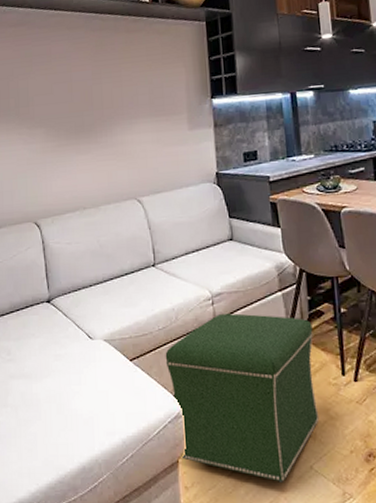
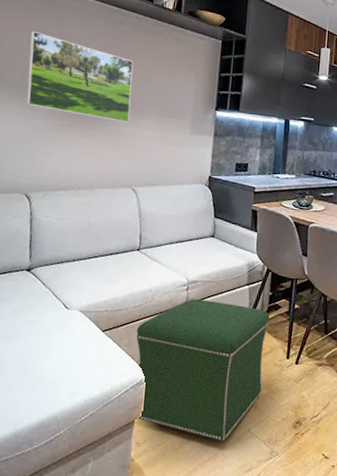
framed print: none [18,56,124,132] -> present [26,30,134,122]

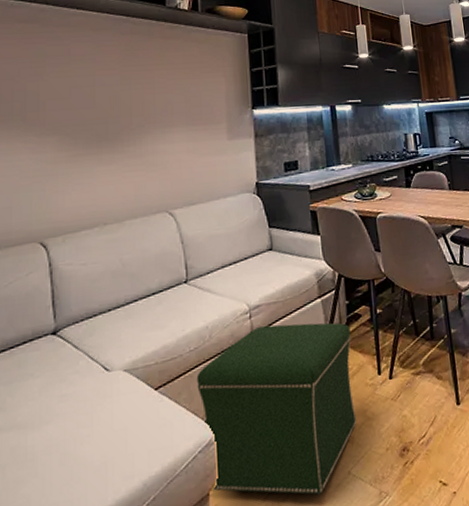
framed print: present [26,30,134,122] -> none [27,55,155,140]

